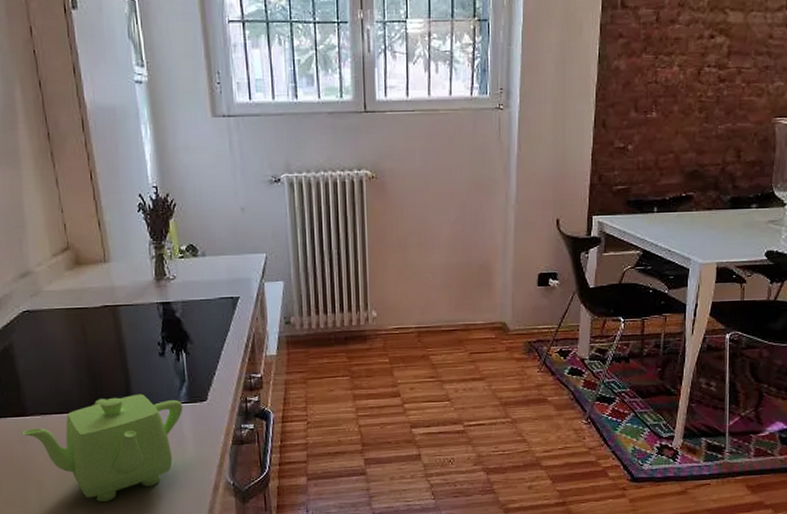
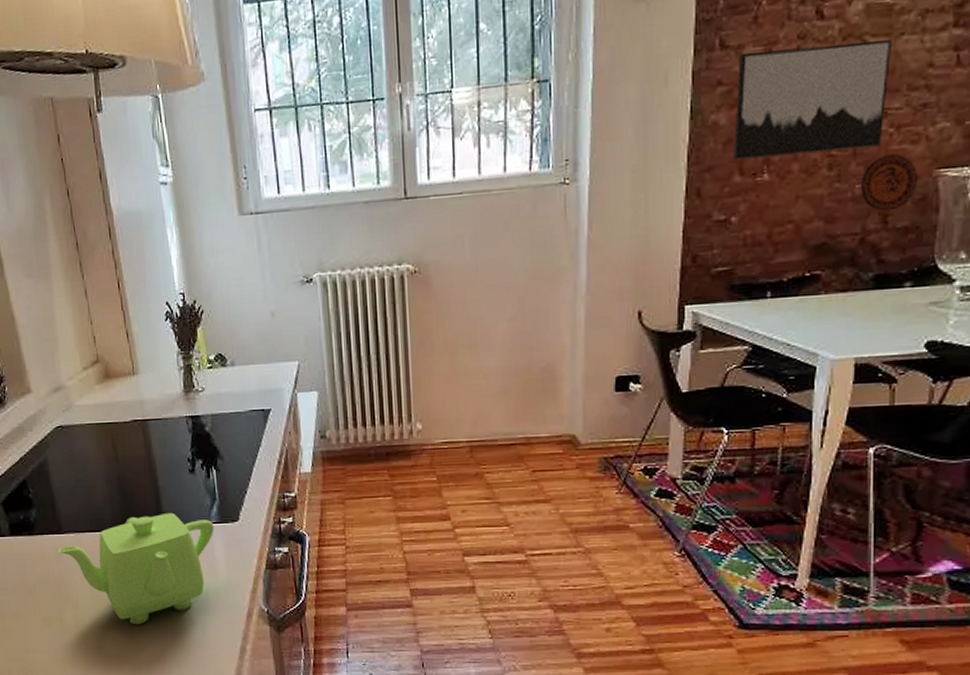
wall art: none [631,13,745,99] -> present [734,39,893,159]
decorative plate: none [721,103,761,148] -> present [860,154,917,212]

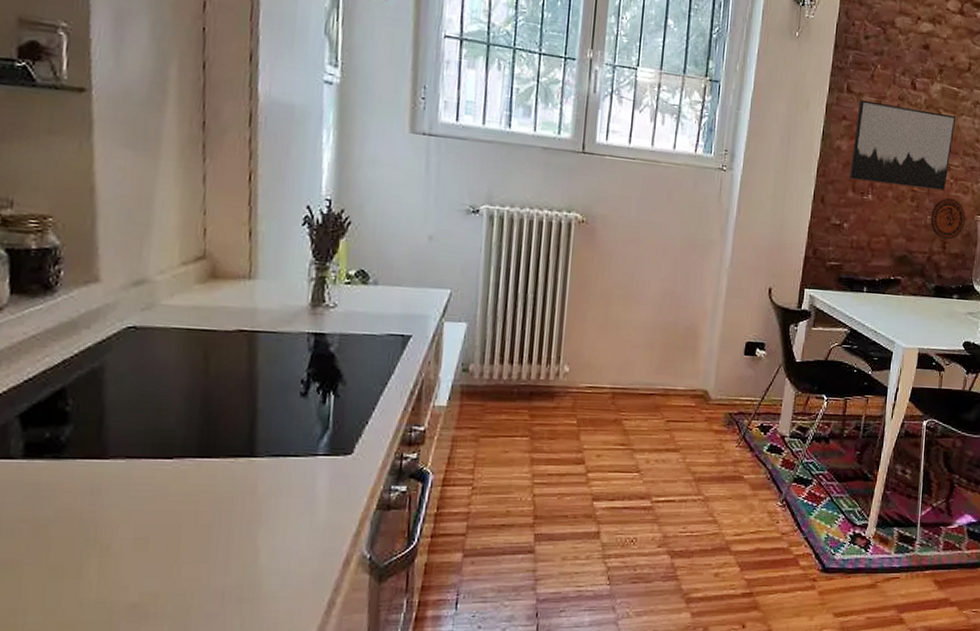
teapot: present [57,512,214,624] -> none [93,440,321,575]

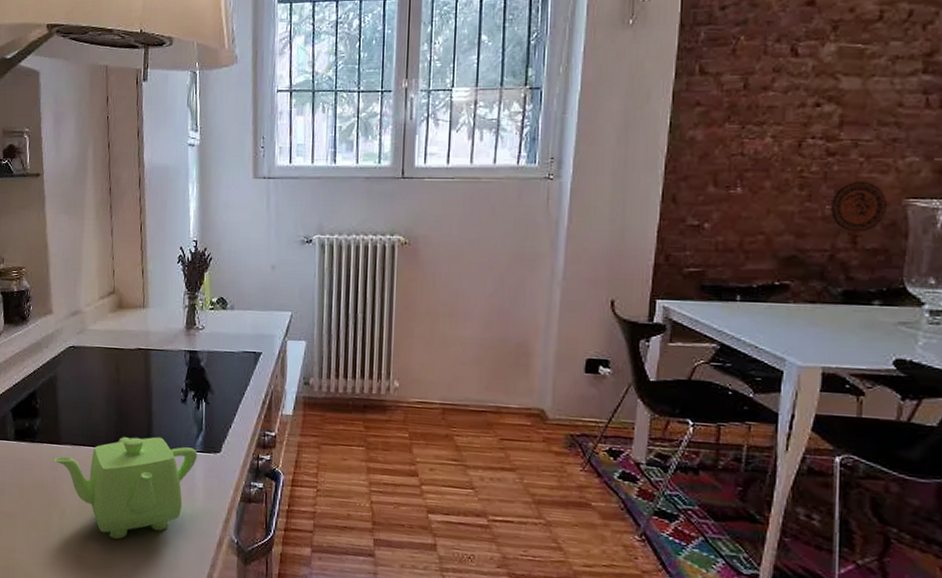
teapot: none [93,440,321,575] -> present [53,436,198,539]
wall art: present [849,99,957,191] -> none [709,78,864,173]

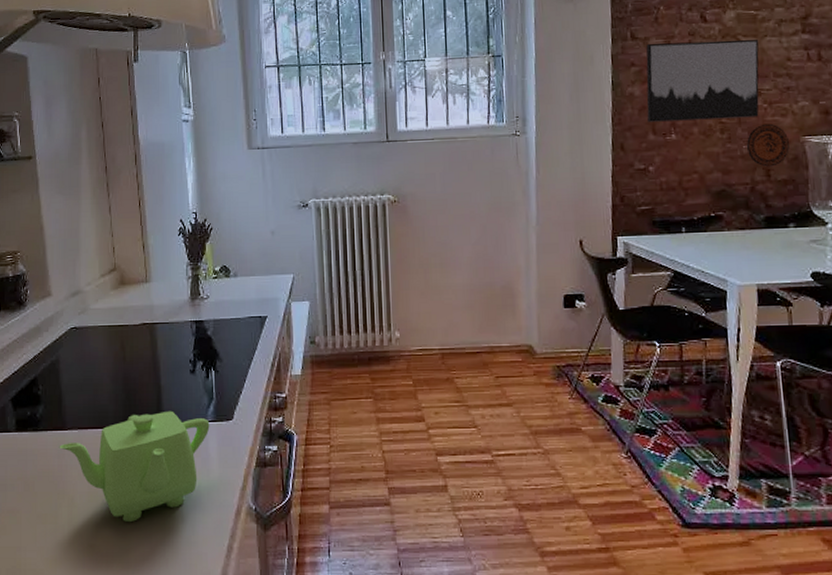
wall art: none [709,78,864,173] -> present [646,39,759,122]

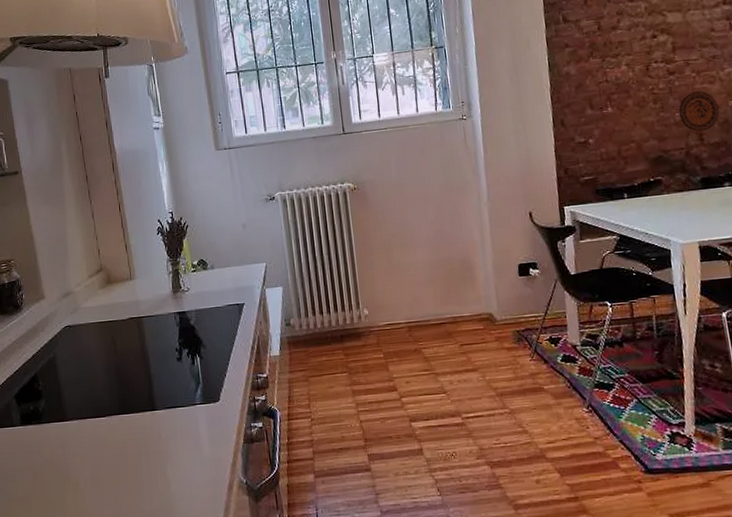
teapot: present [59,410,210,522] -> none [61,396,199,502]
wall art: present [646,39,759,122] -> none [578,14,689,98]

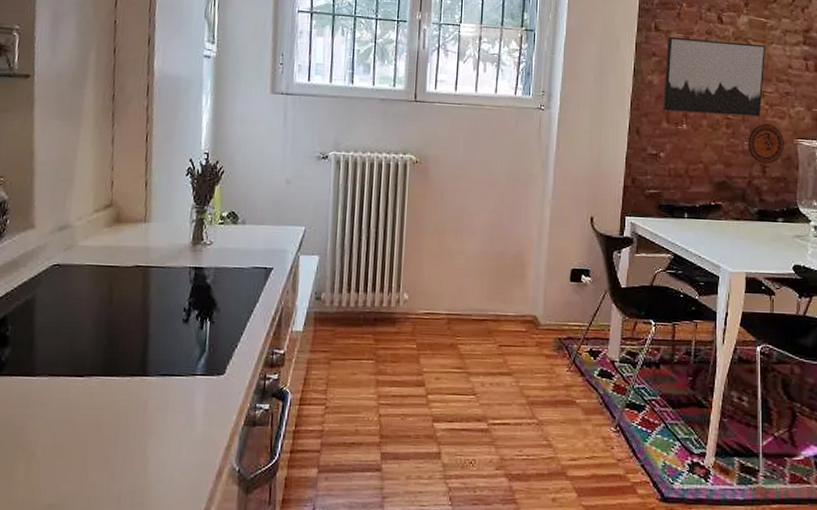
wall art: none [578,14,689,98] -> present [663,36,766,117]

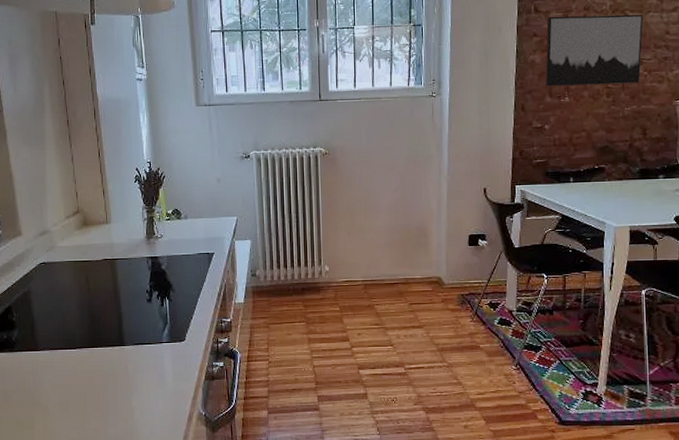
decorative plate: present [747,123,784,164] -> none [627,89,663,127]

